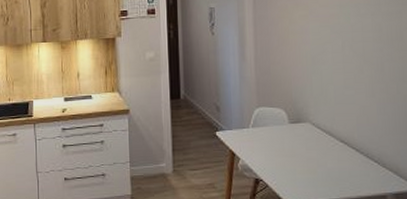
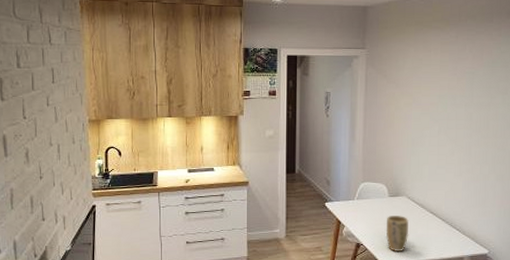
plant pot: none [288,145,317,190] -> present [385,216,409,252]

